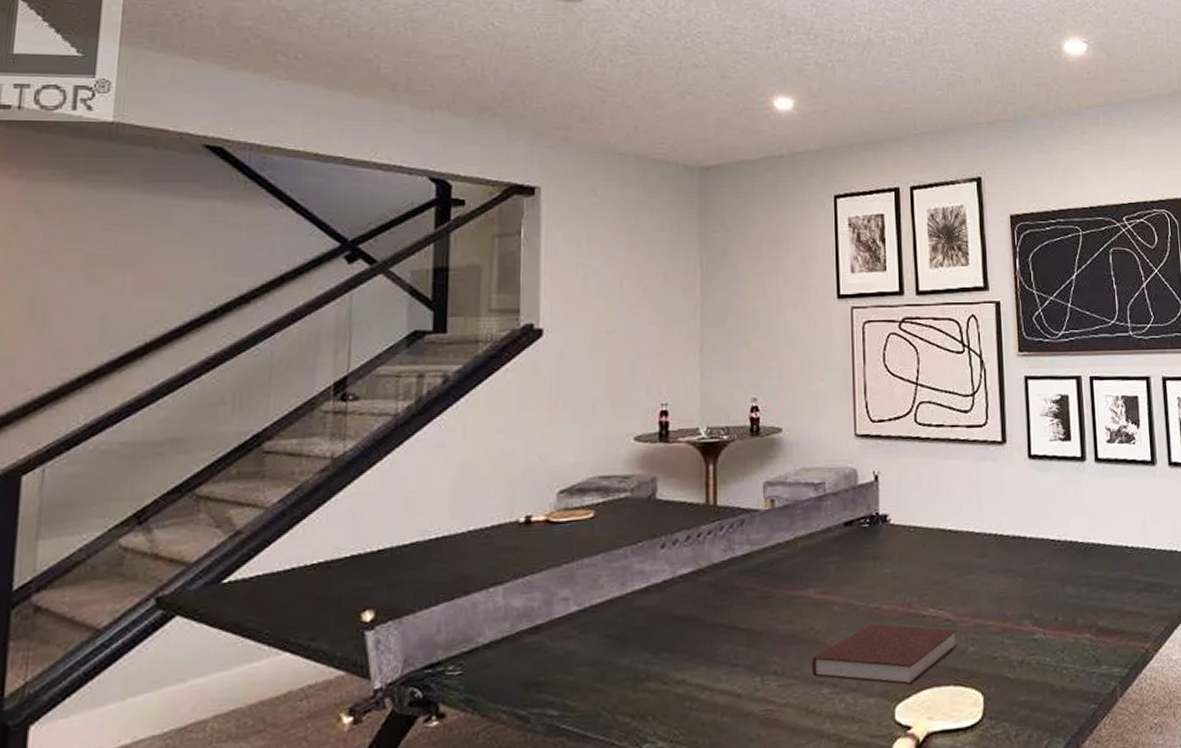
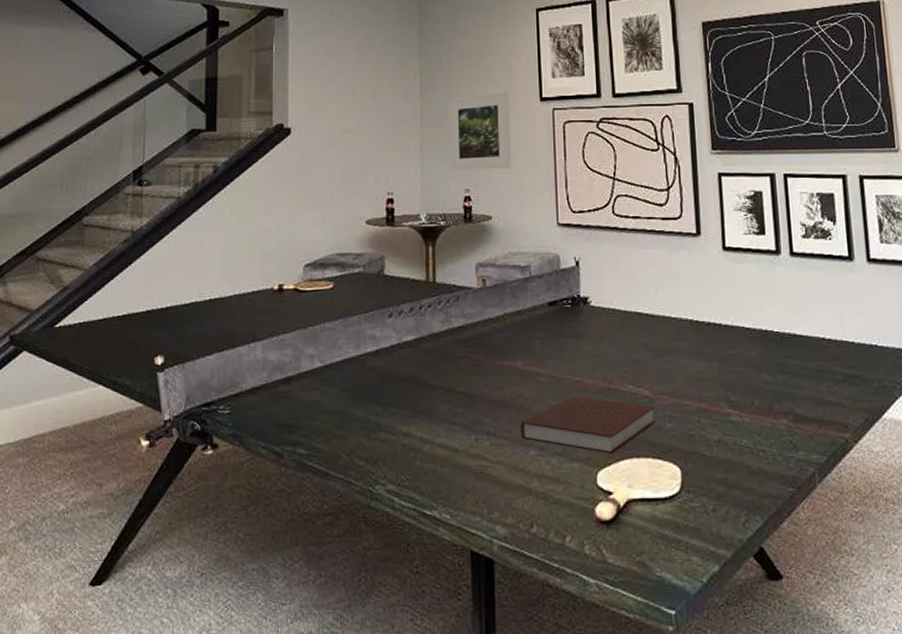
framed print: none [733,288,805,379] -> present [448,92,511,172]

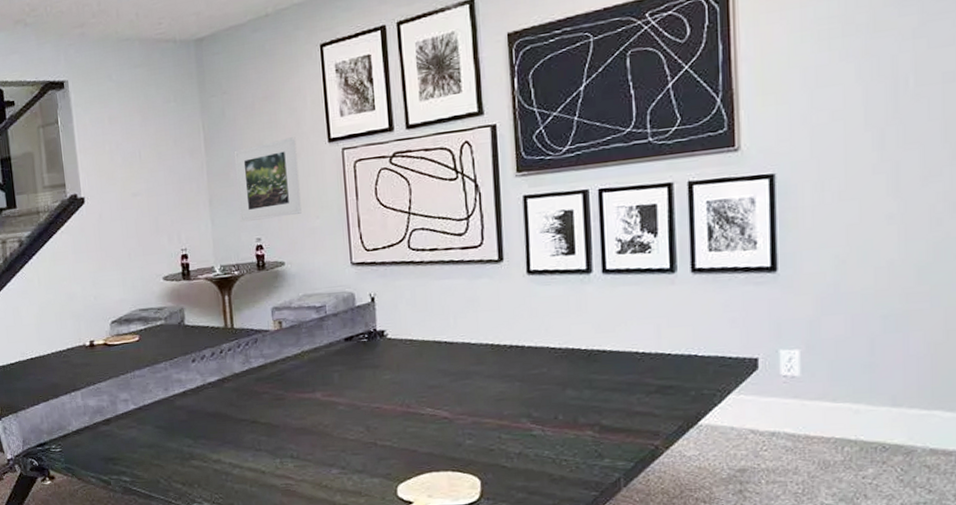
notebook: present [521,395,656,455] -> none [322,420,456,470]

